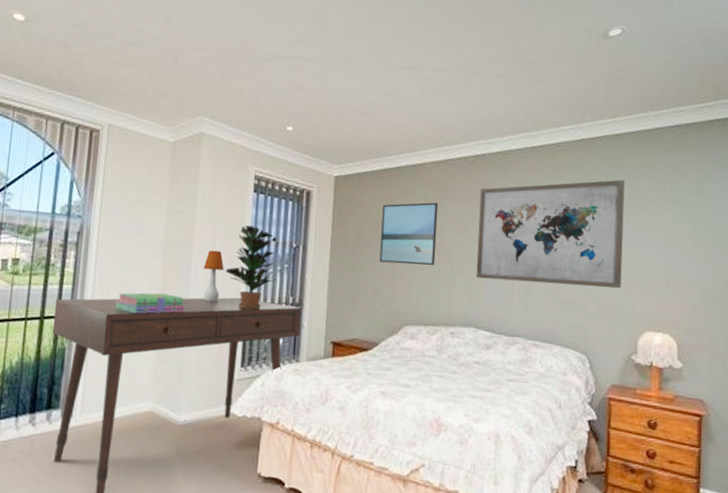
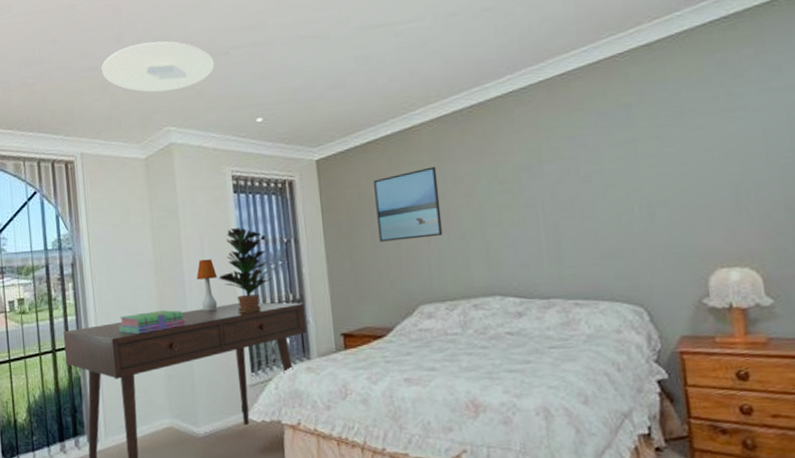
ceiling light: none [145,31,257,84] -> present [102,41,214,93]
wall art: present [476,180,625,289] -> none [483,97,677,241]

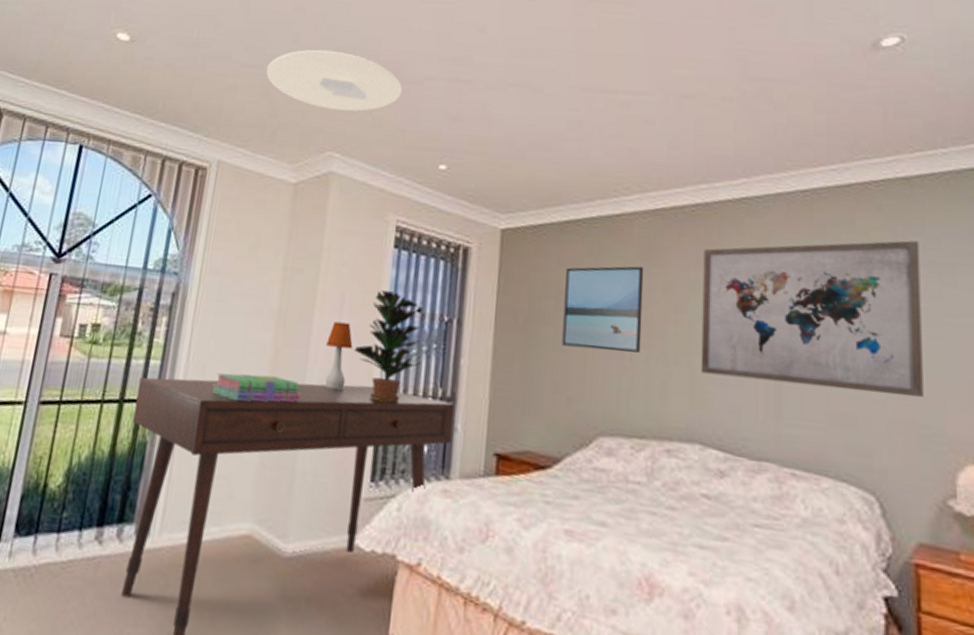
wall art: none [483,97,677,241] -> present [700,240,924,399]

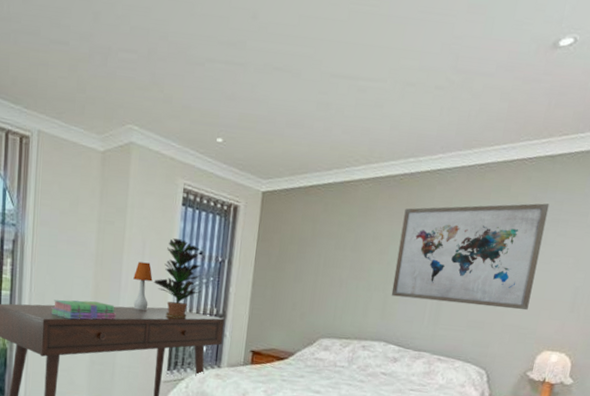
ceiling light: present [266,49,402,112] -> none [73,28,188,89]
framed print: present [562,266,644,353] -> none [300,220,362,283]

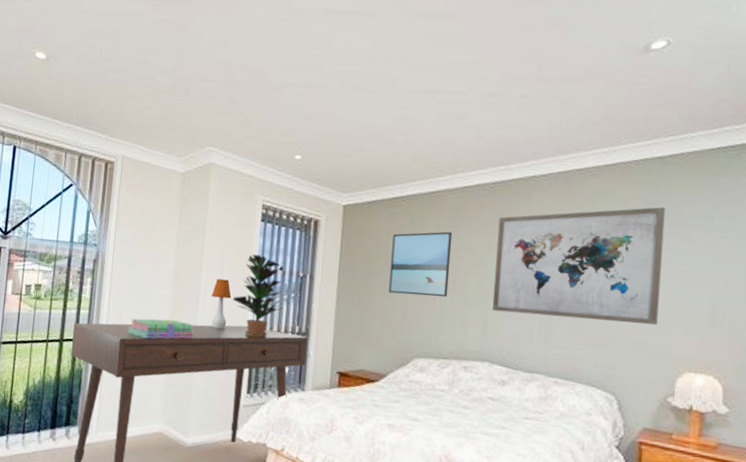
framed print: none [300,220,362,283] -> present [388,231,453,297]

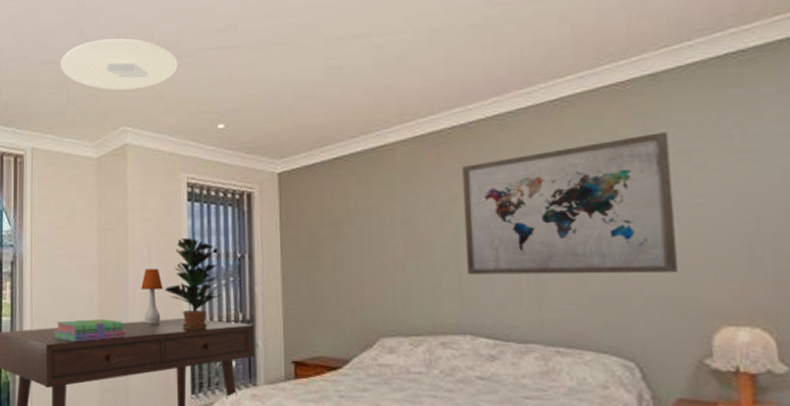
ceiling light: none [157,62,266,114] -> present [61,38,178,91]
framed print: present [388,231,453,297] -> none [339,189,412,266]

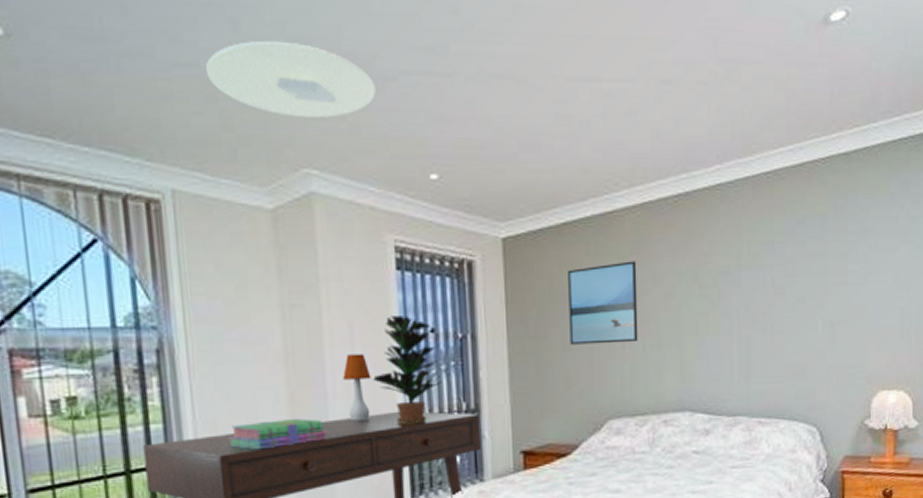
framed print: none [339,189,412,266] -> present [568,261,638,345]
wall art: present [462,132,678,275] -> none [686,211,854,351]

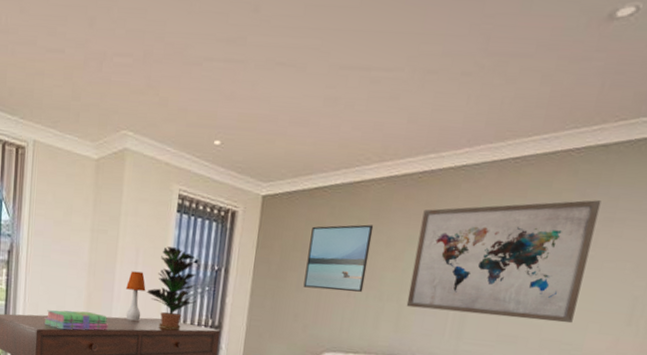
ceiling light: present [206,40,376,118] -> none [68,33,185,93]
wall art: none [686,211,854,351] -> present [406,200,602,324]

